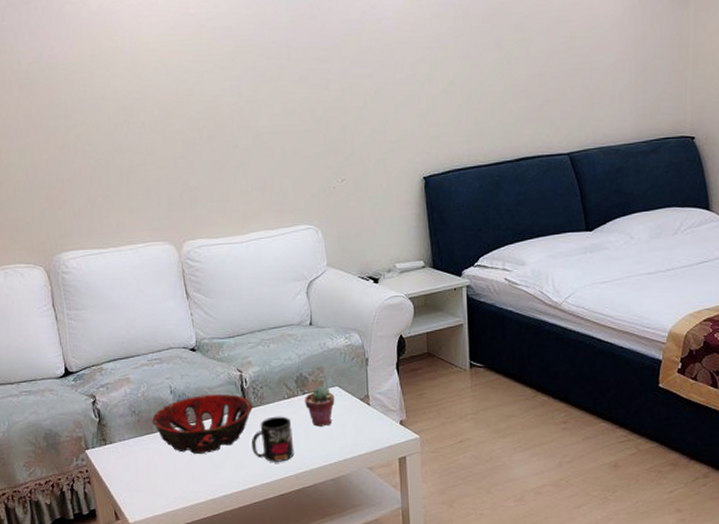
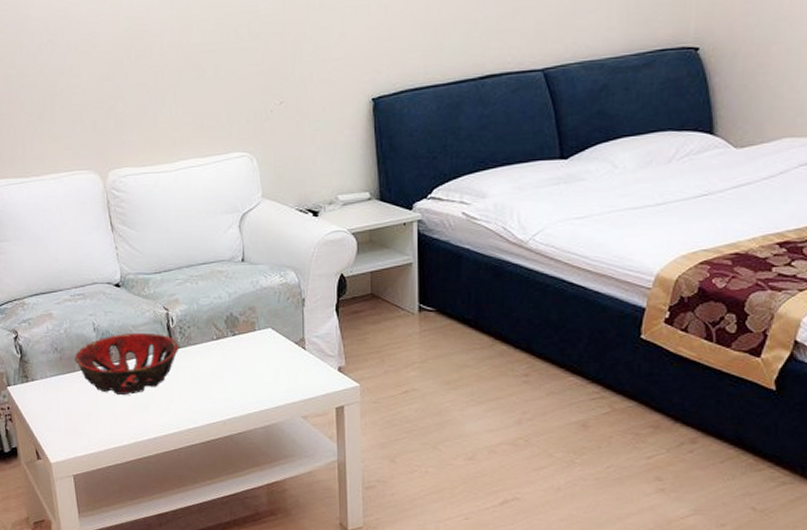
mug: present [251,416,295,462] -> none [176,358,223,407]
potted succulent: present [305,385,335,427] -> none [235,327,267,371]

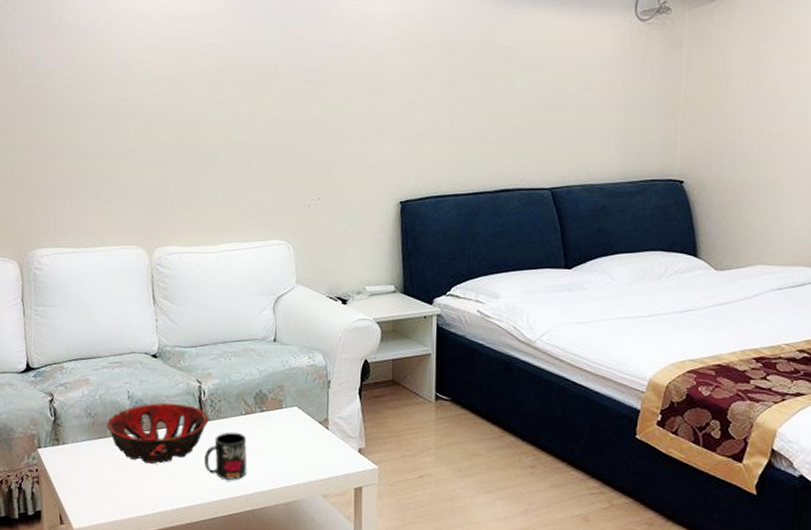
mug: none [176,358,223,407] -> present [203,432,248,480]

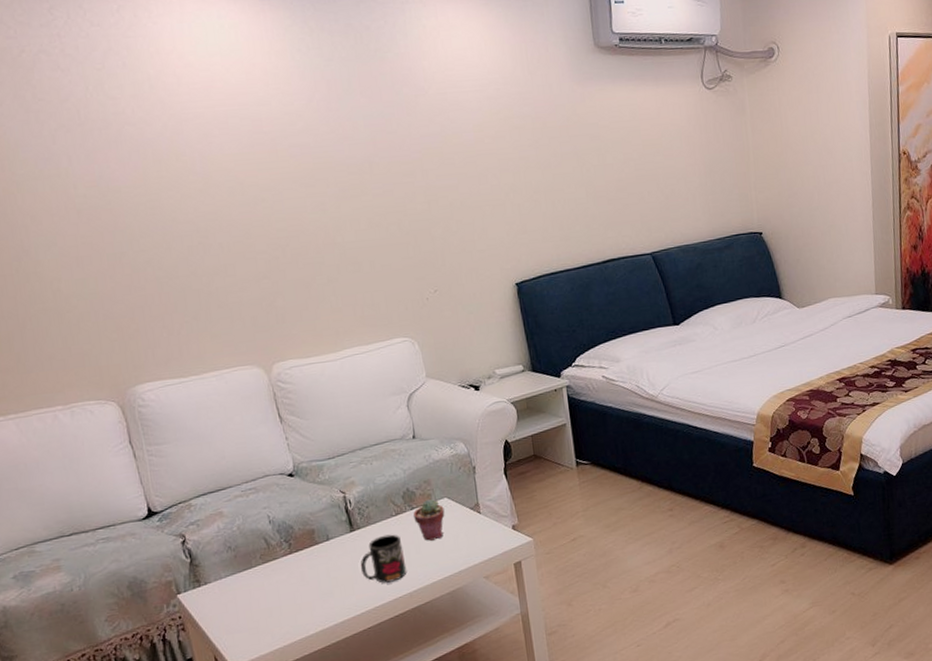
decorative bowl: present [107,403,209,464] -> none [250,517,360,585]
potted succulent: none [262,404,293,447] -> present [413,499,445,541]

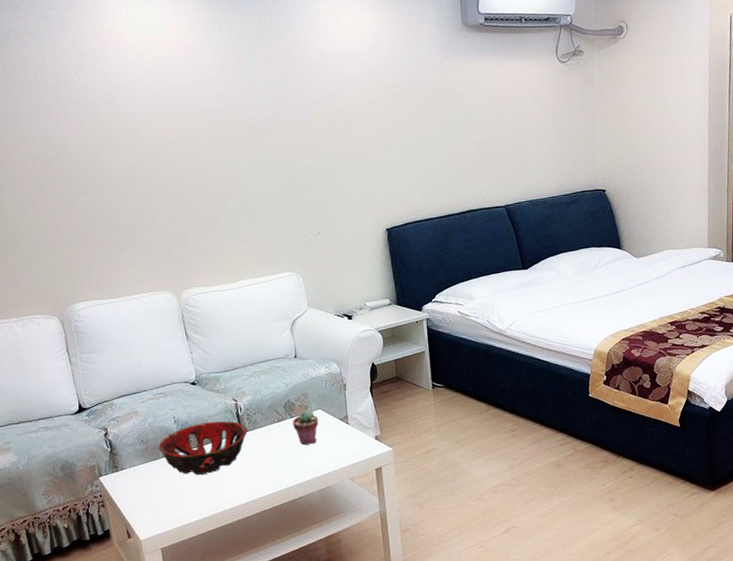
decorative bowl: none [250,517,360,585] -> present [159,421,248,475]
mug: present [360,534,407,583] -> none [247,438,285,478]

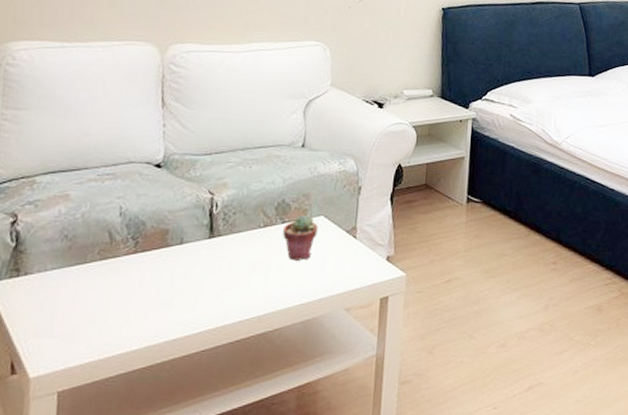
decorative bowl: present [159,421,248,475] -> none [88,218,220,290]

